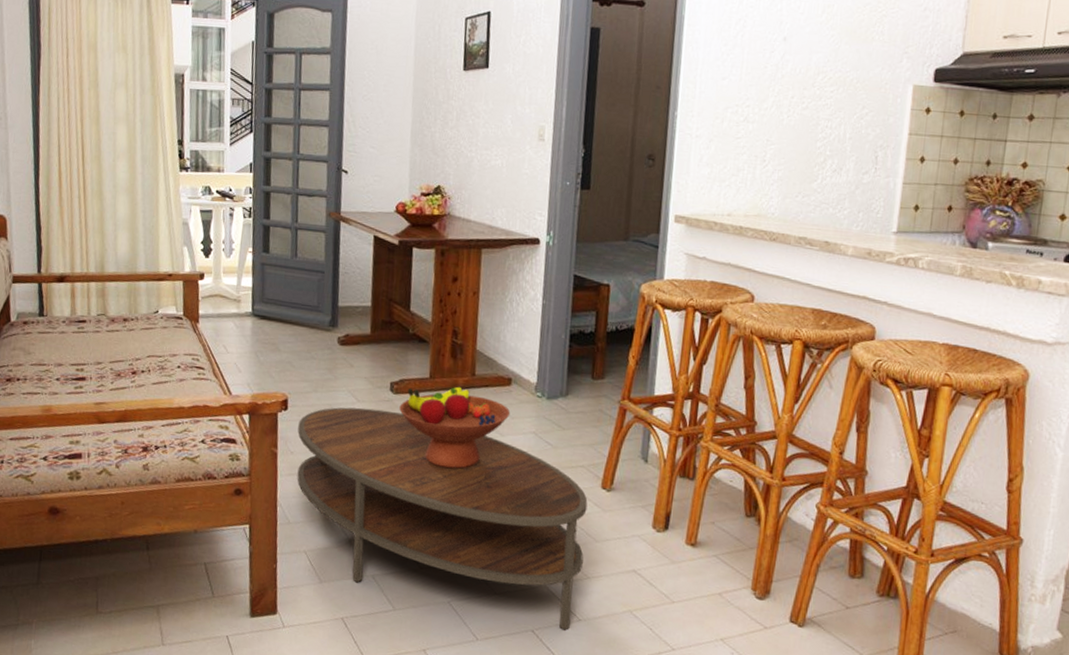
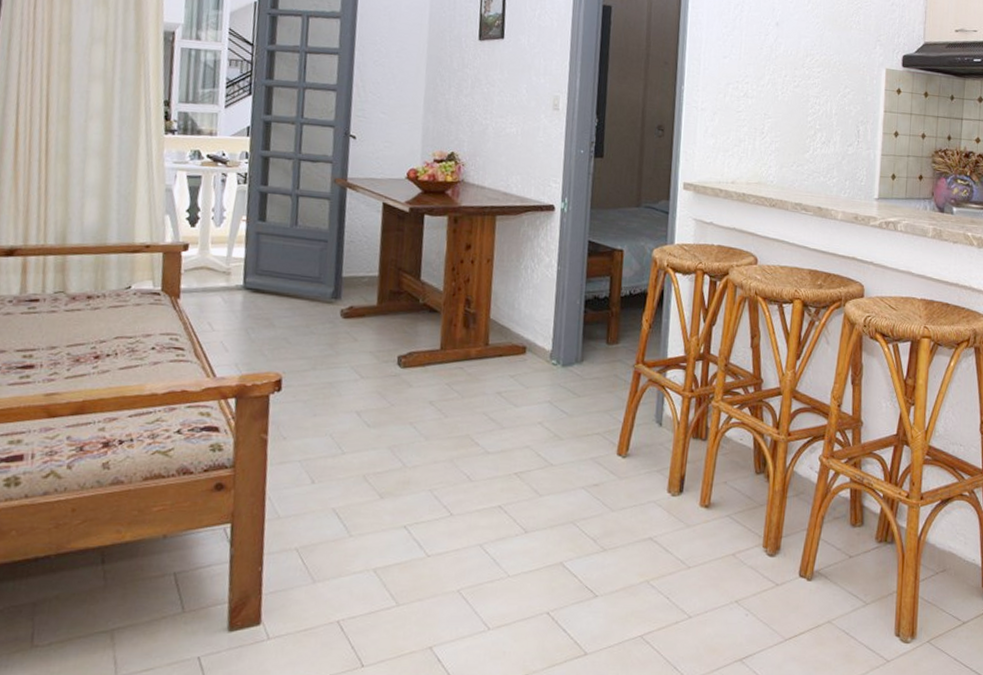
coffee table: present [297,407,588,630] -> none [289,384,604,609]
fruit bowl: present [399,386,511,469] -> none [407,357,525,445]

